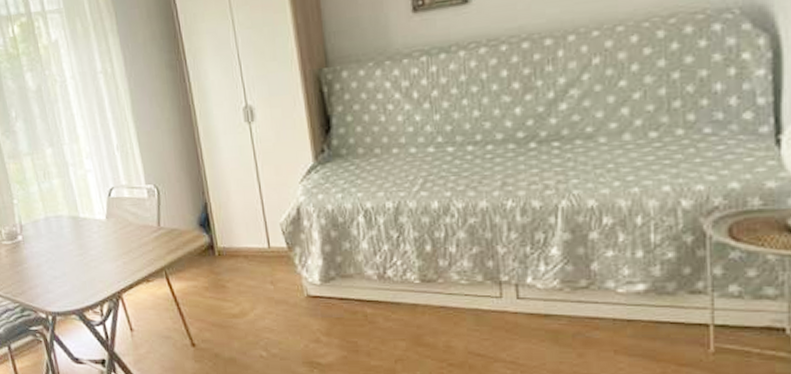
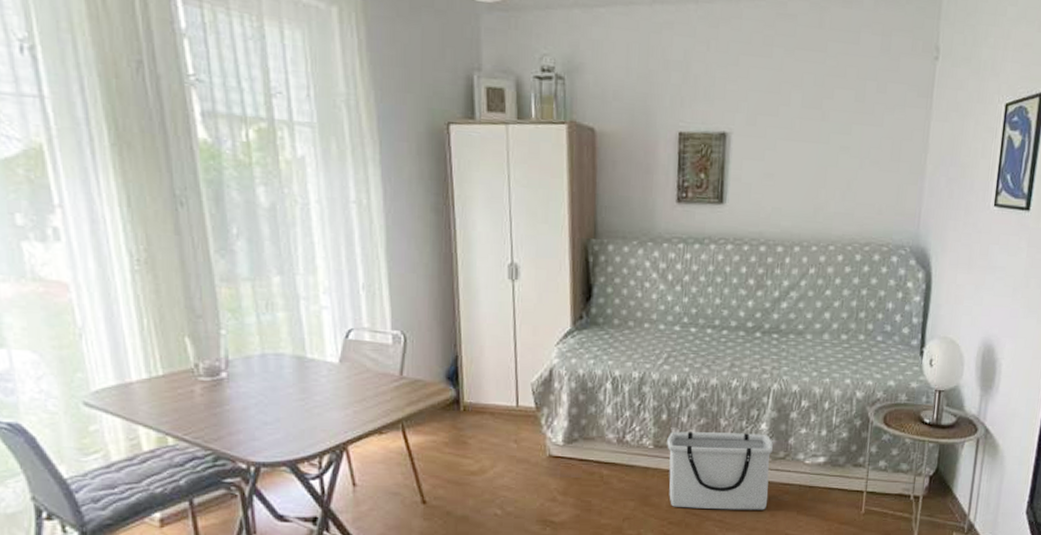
storage bin: none [435,260,572,350] -> present [667,431,773,510]

